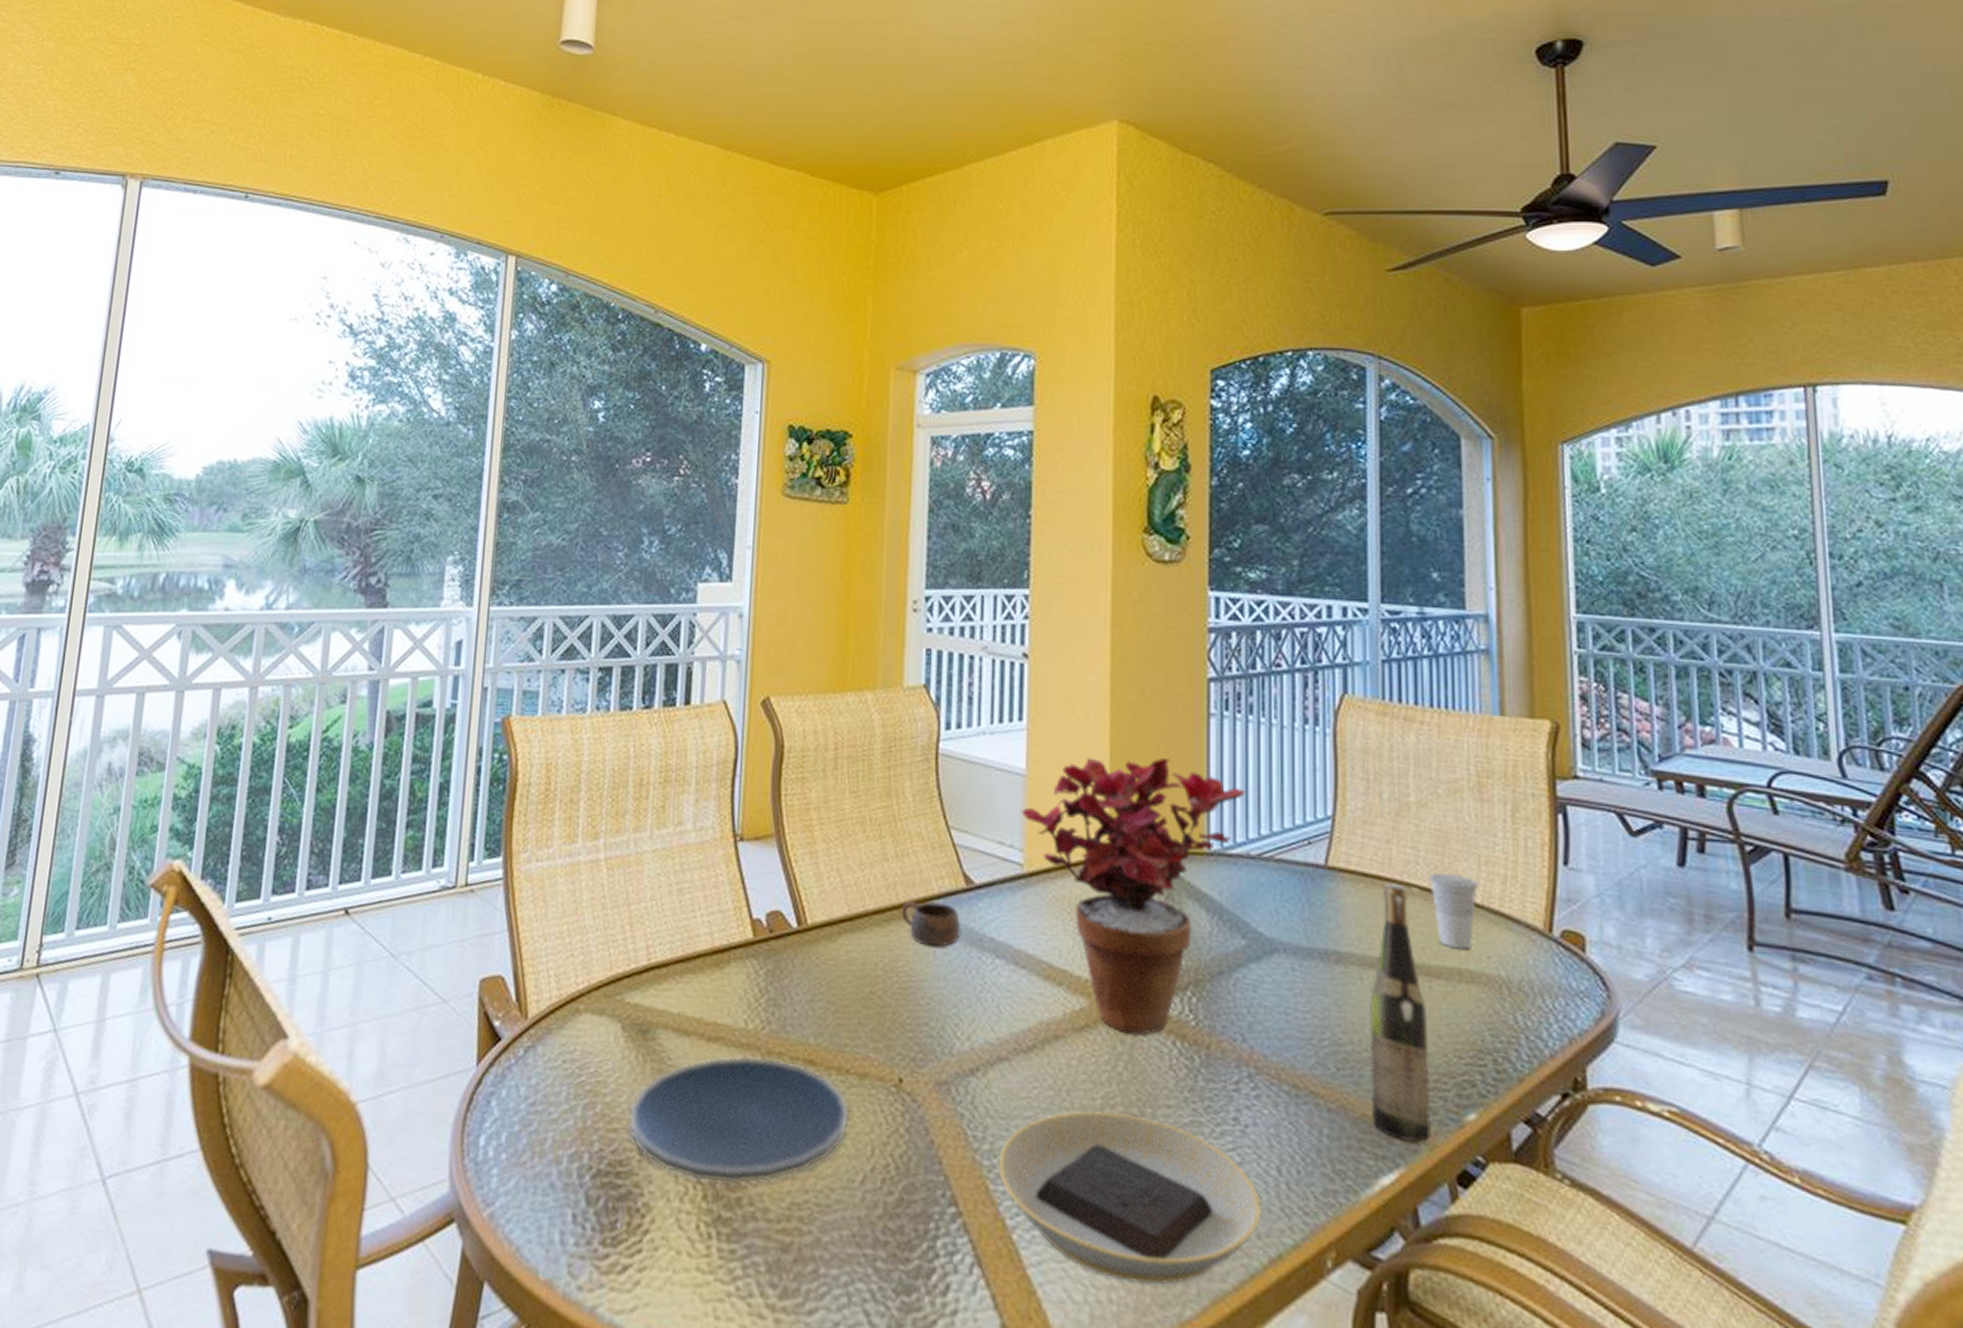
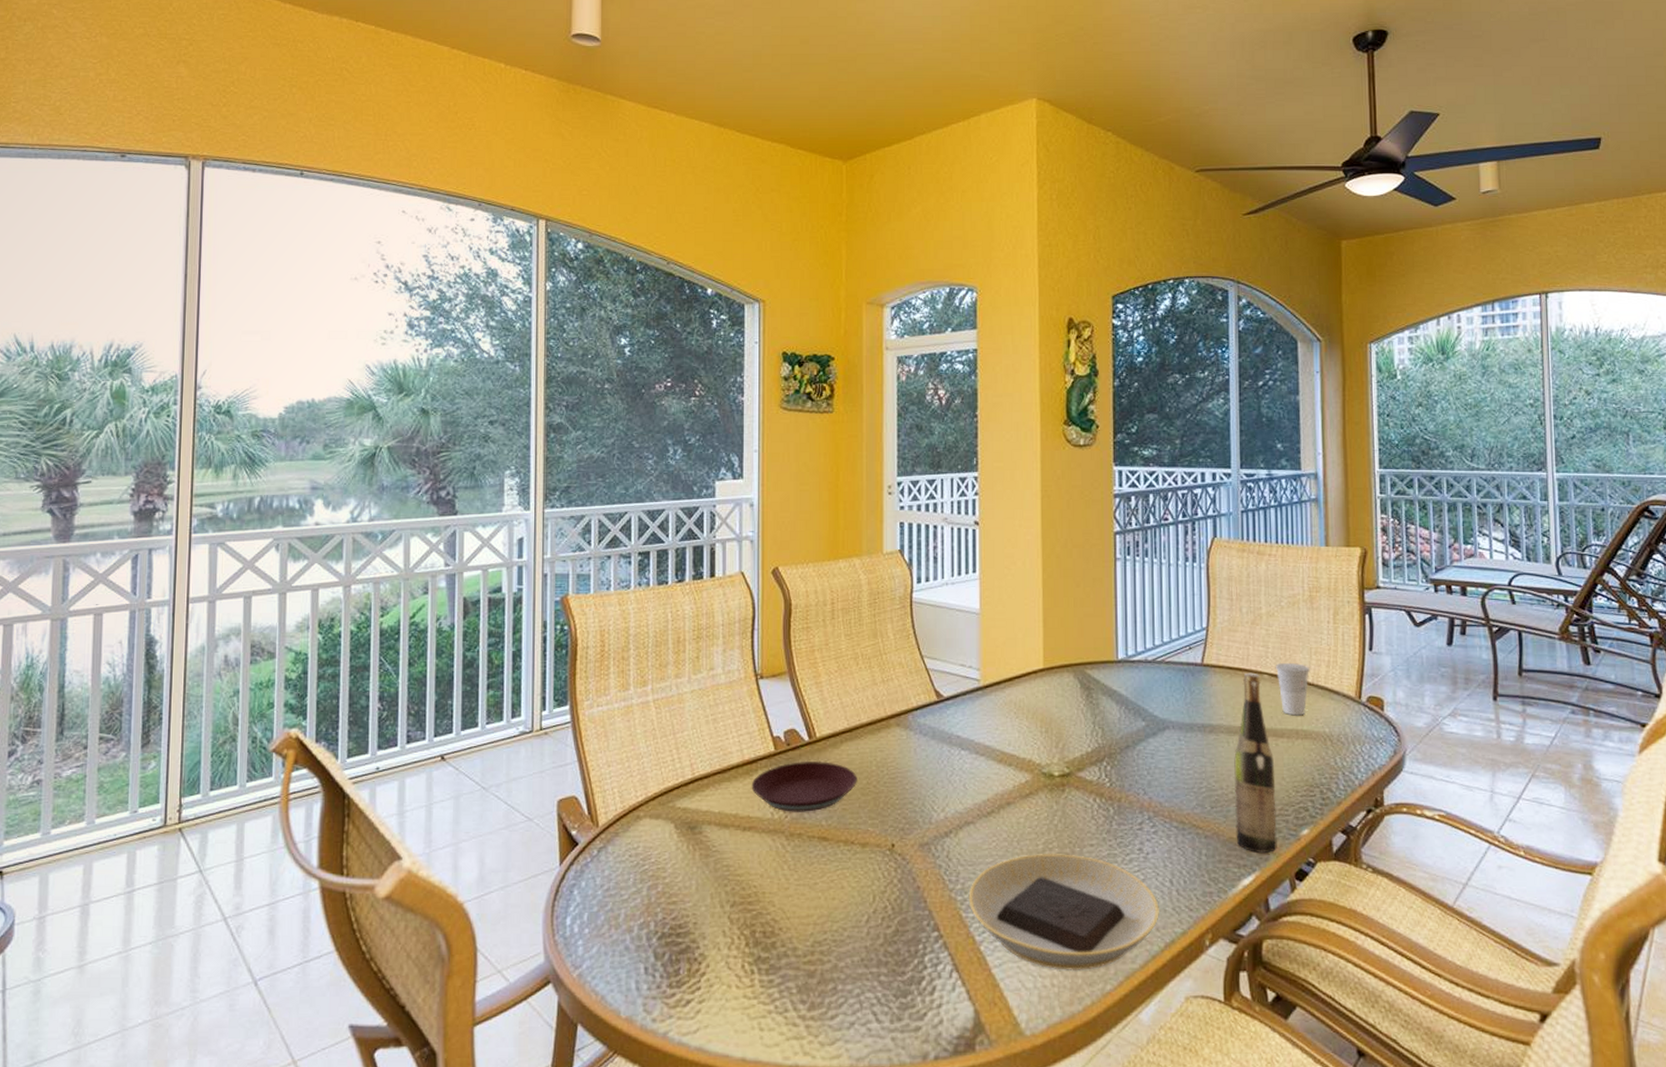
plate: present [628,1055,849,1185] -> none [685,838,855,934]
plate: none [721,954,858,1024] -> present [751,760,857,812]
cup: present [900,900,960,948] -> none [888,713,934,746]
potted plant: present [1021,757,1246,1036] -> none [977,594,1143,797]

